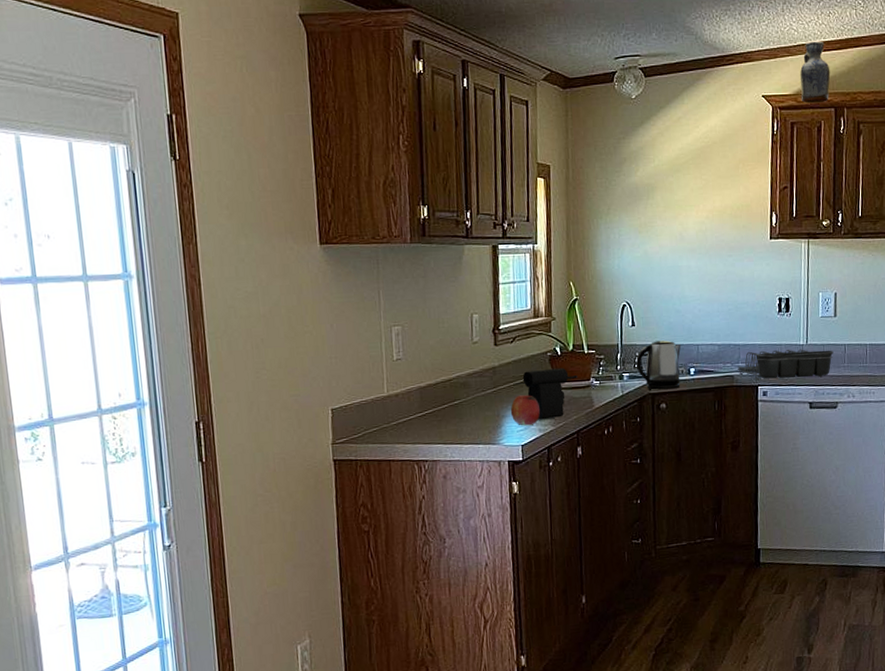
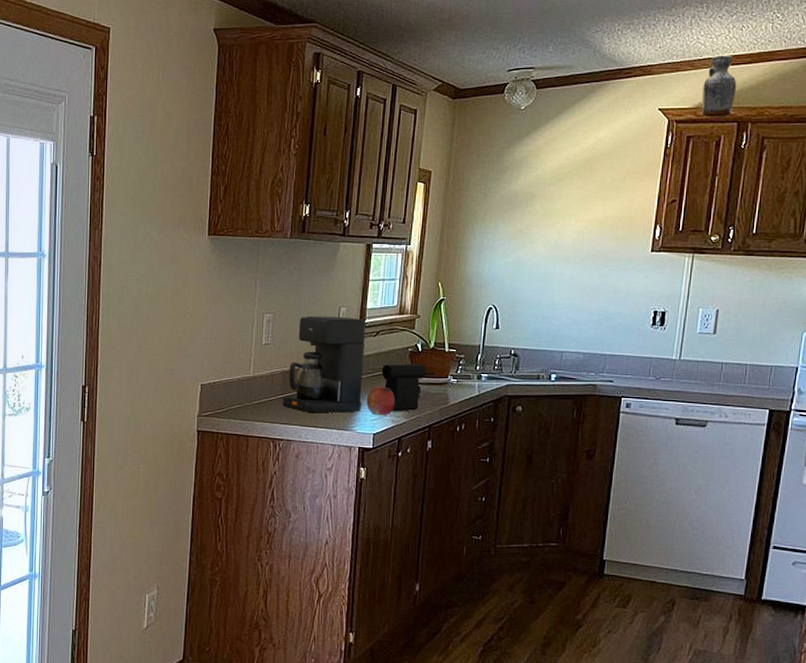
coffee maker: none [422,324,506,430] -> present [282,316,367,413]
kettle: present [636,339,682,390] -> none [496,344,545,394]
dish rack: present [737,349,834,381] -> none [602,362,709,395]

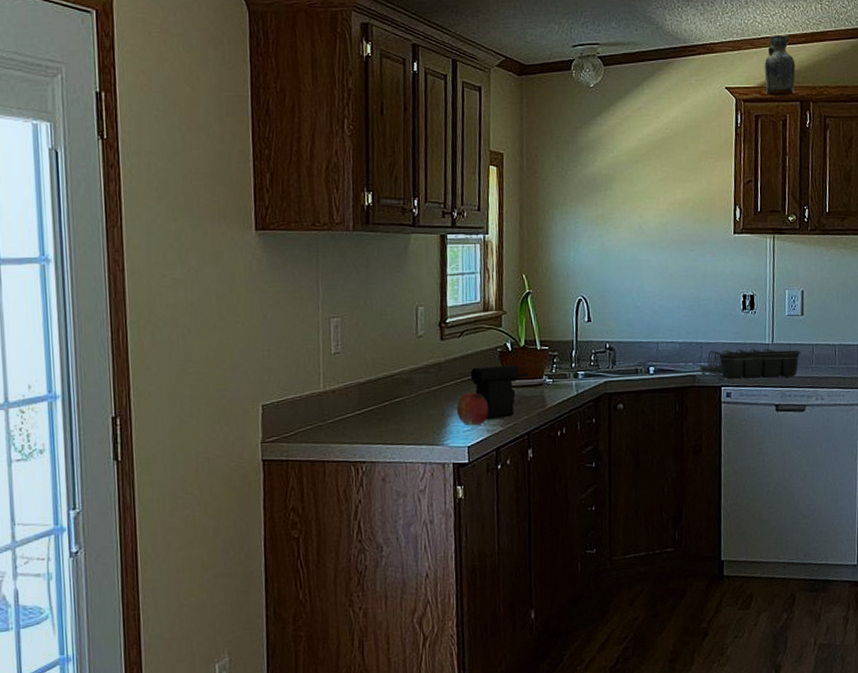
coffee maker: present [282,316,367,413] -> none [360,317,452,429]
dish rack: none [602,362,709,395] -> present [700,348,801,381]

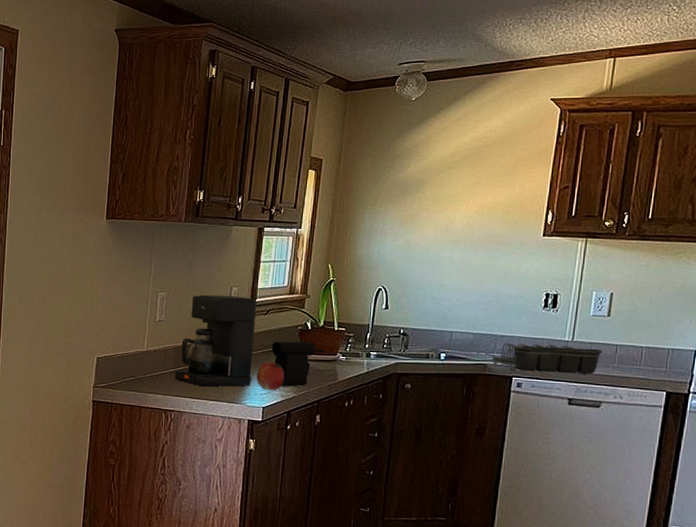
coffee maker: none [360,317,452,429] -> present [174,295,257,387]
ceramic jug: present [764,35,796,97] -> none [594,47,632,107]

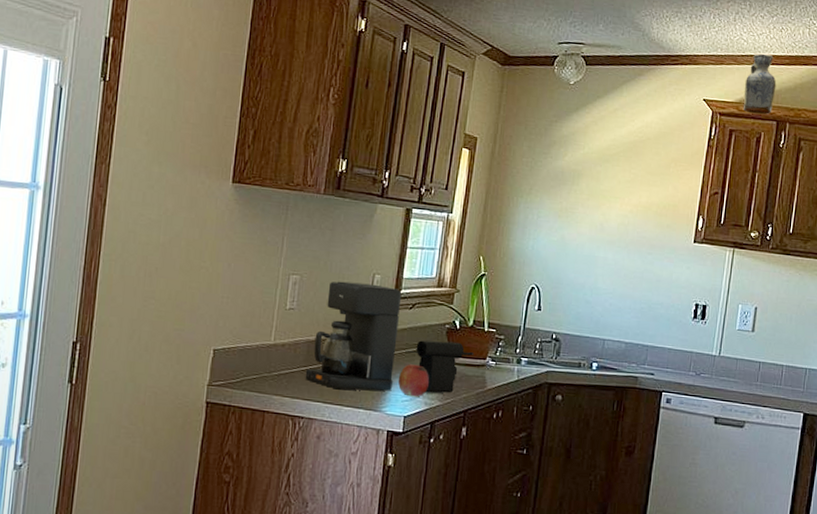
dish rack: present [492,342,603,376] -> none [643,354,747,393]
ceramic jug: none [594,47,632,107] -> present [743,54,777,115]

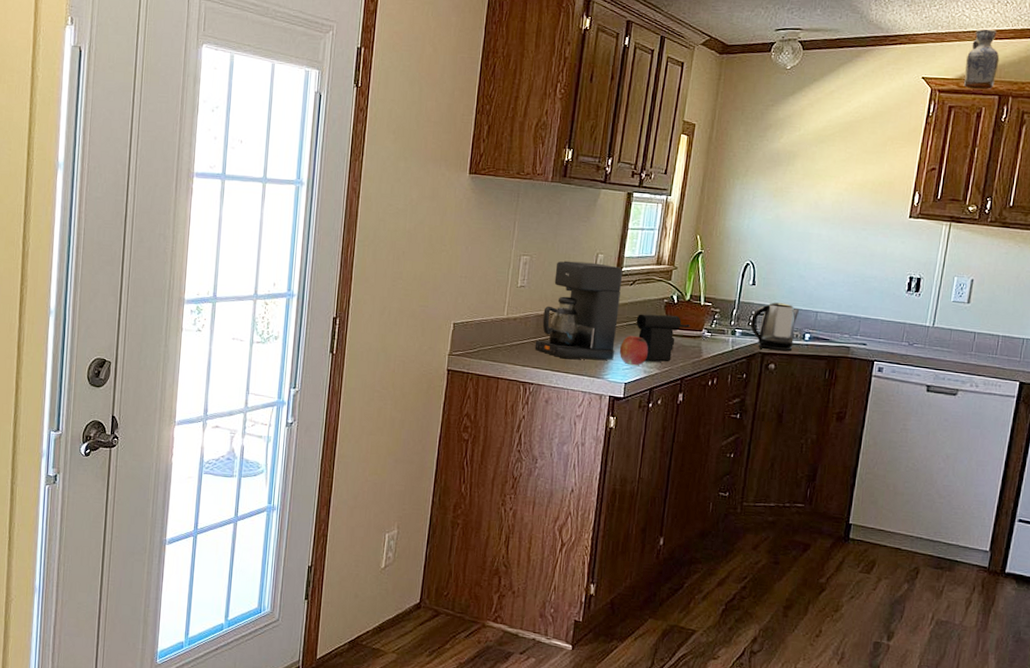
kettle: none [536,328,587,383] -> present [751,302,800,352]

